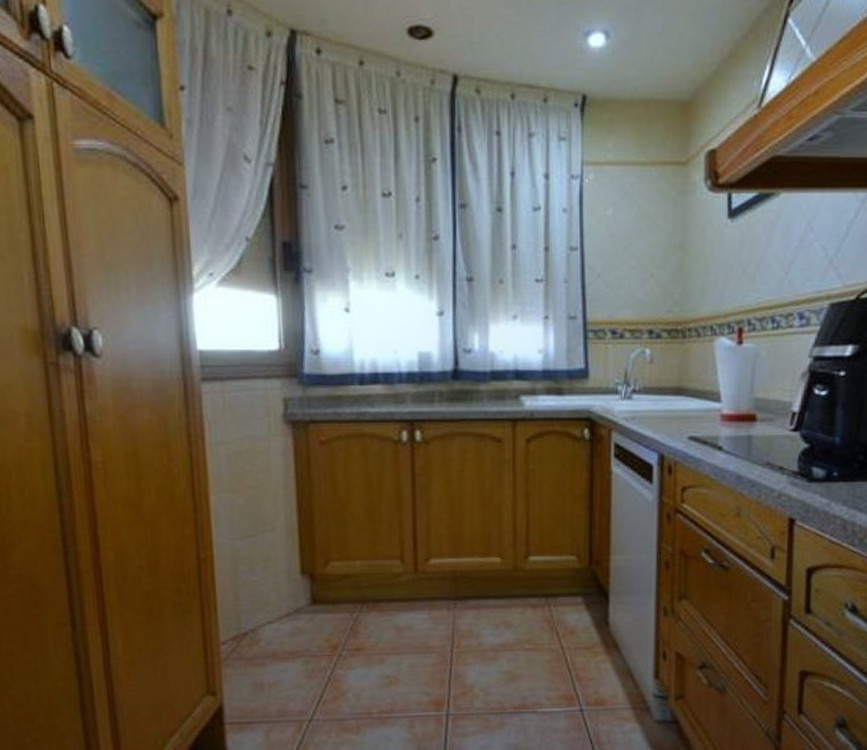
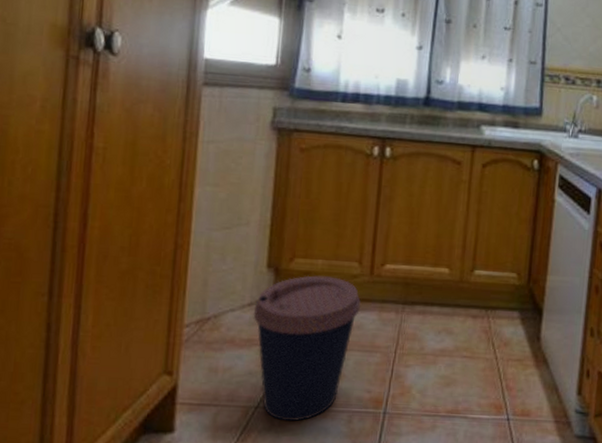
coffee cup: none [293,578,409,732] -> present [253,275,361,422]

